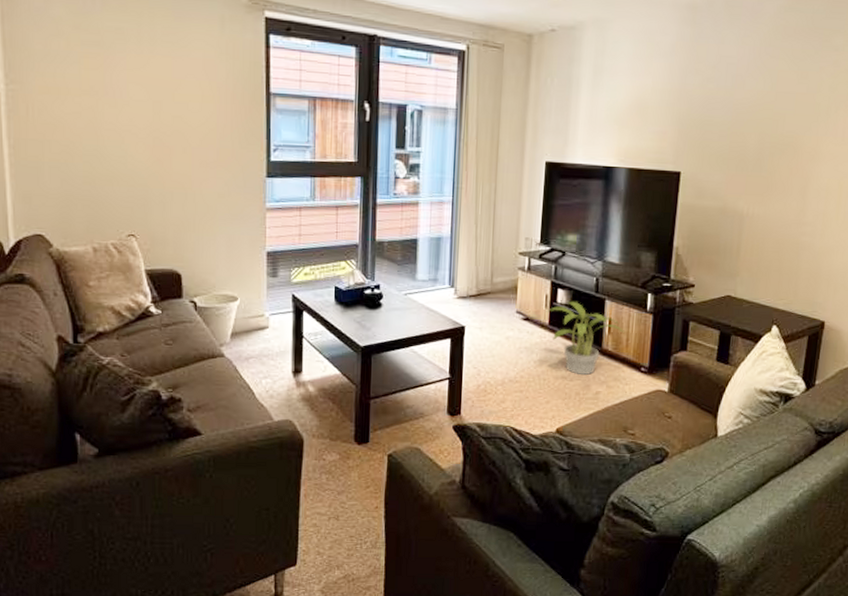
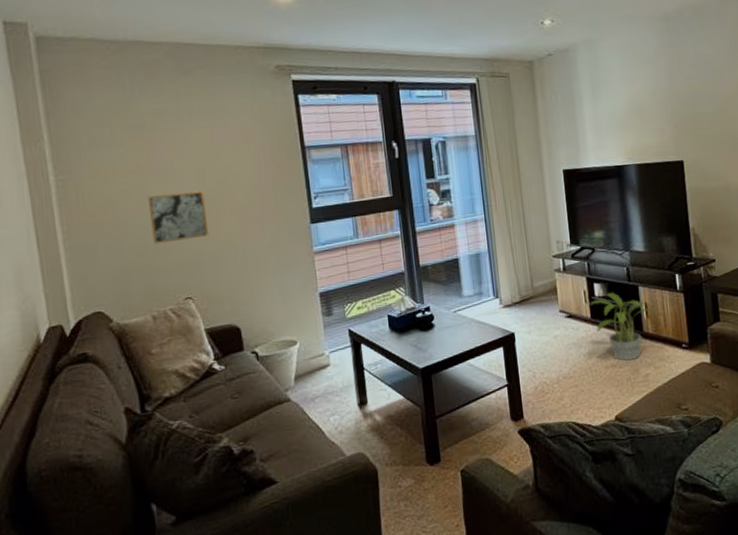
wall art: none [99,121,160,174] -> present [147,191,209,244]

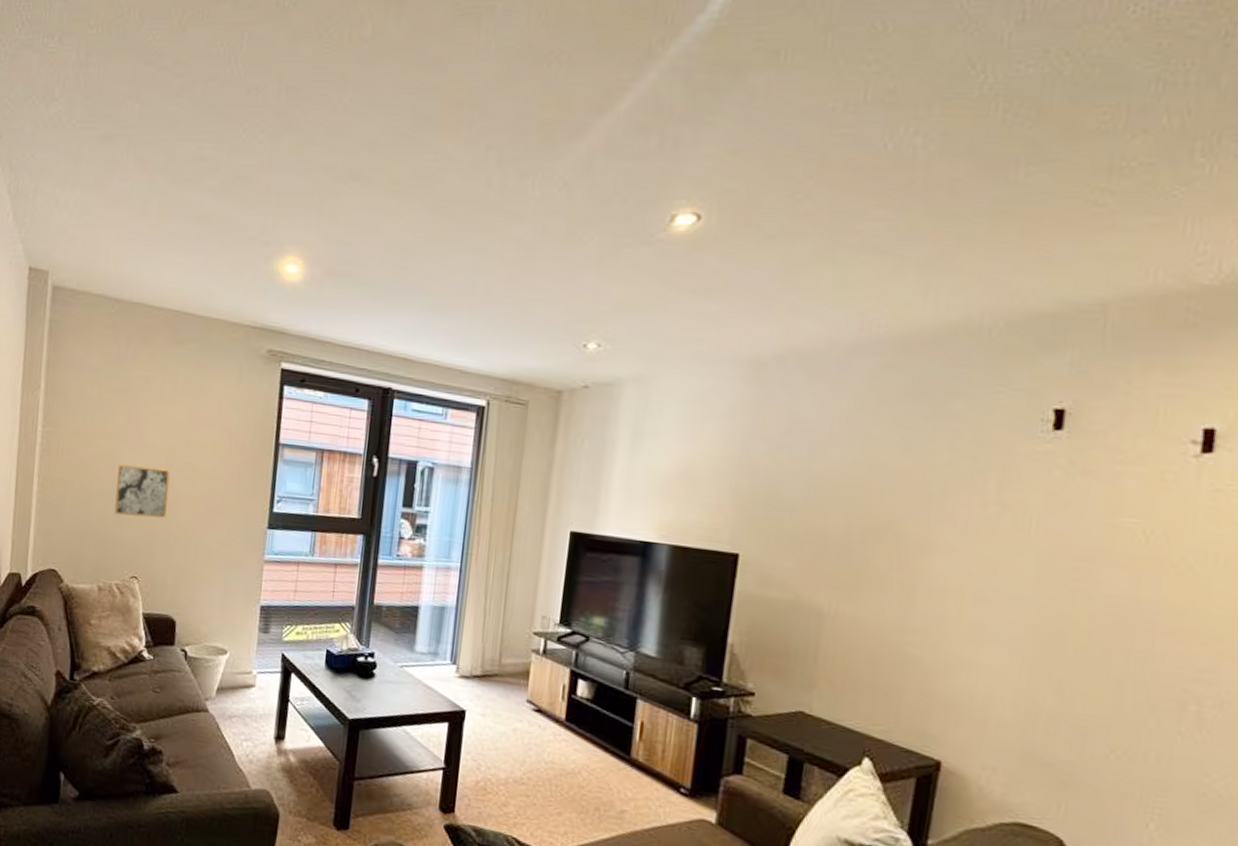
potted plant: present [586,292,661,361] -> none [562,695,660,788]

